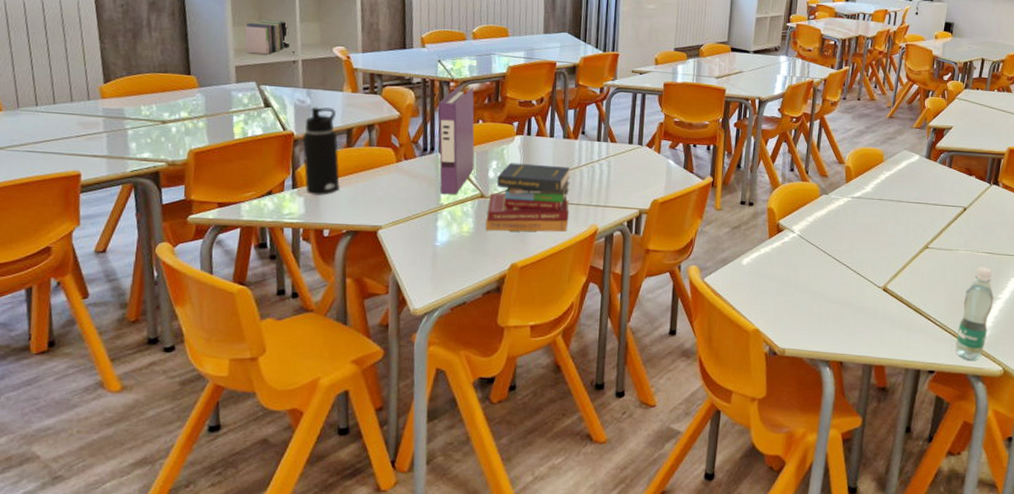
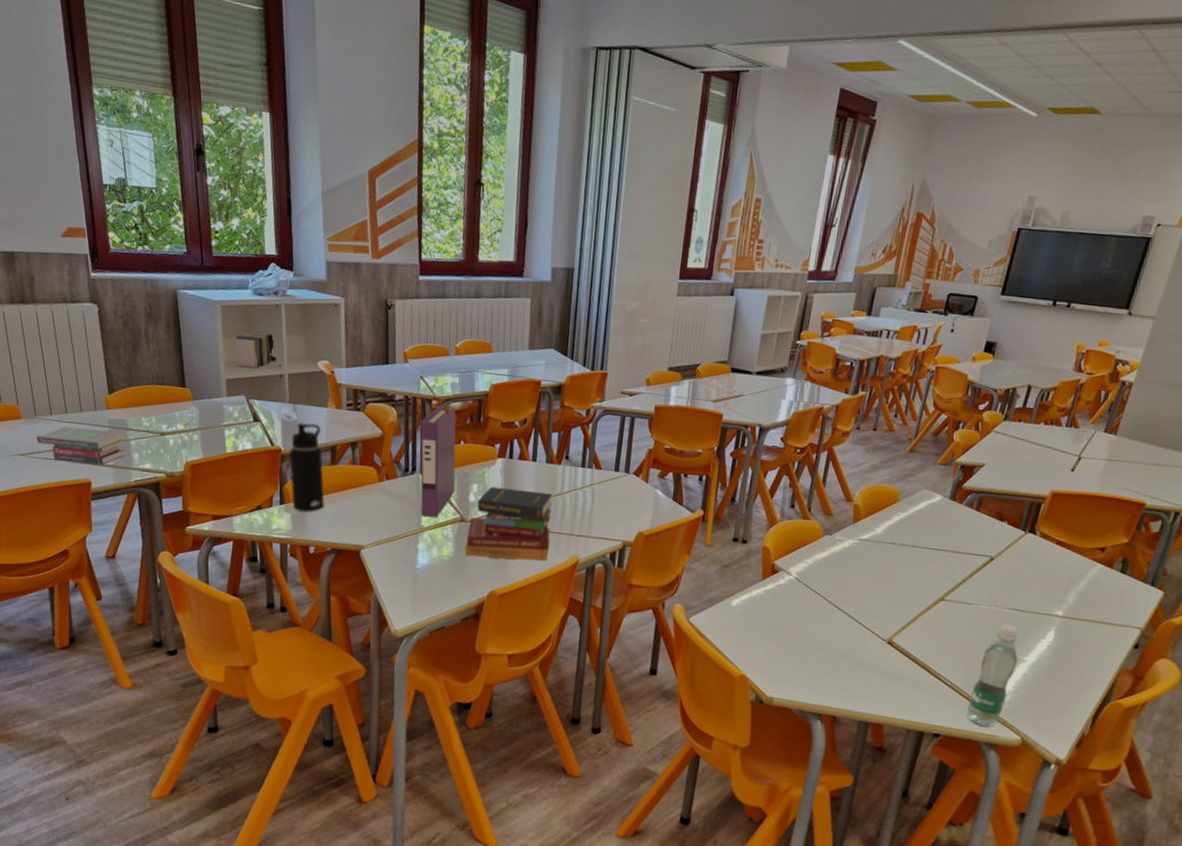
books: none [18,117,122,157] -> present [36,426,126,466]

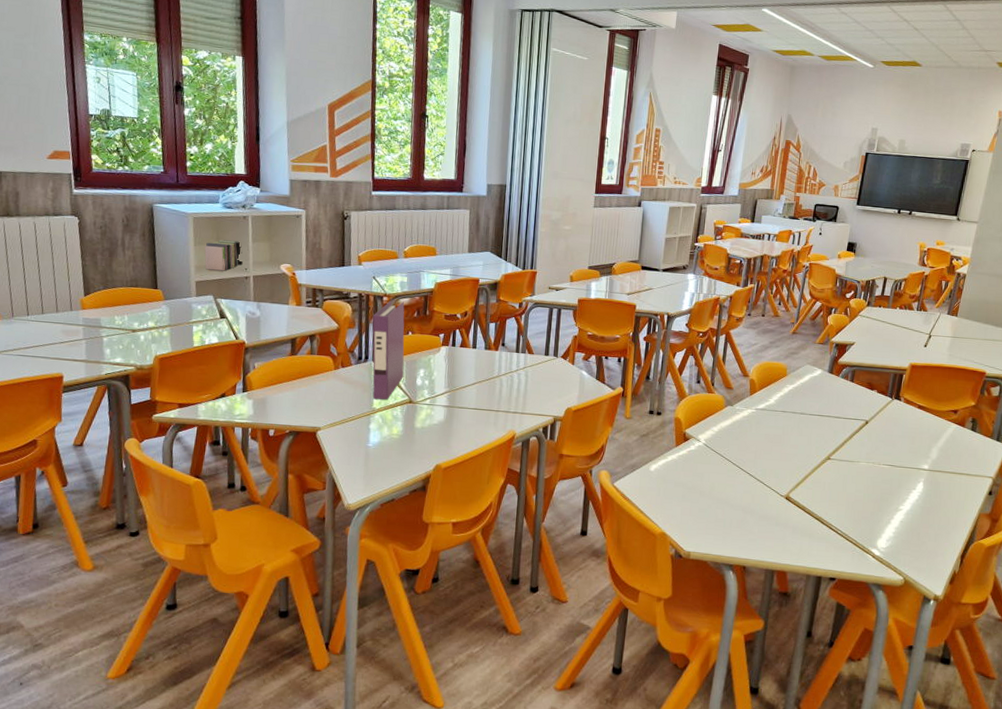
books: present [36,426,126,466] -> none [12,326,98,361]
water bottle: present [289,422,325,513] -> none [252,318,285,399]
books: present [464,486,553,562] -> none [412,371,491,437]
bottle: present [966,623,1018,727] -> none [856,477,895,570]

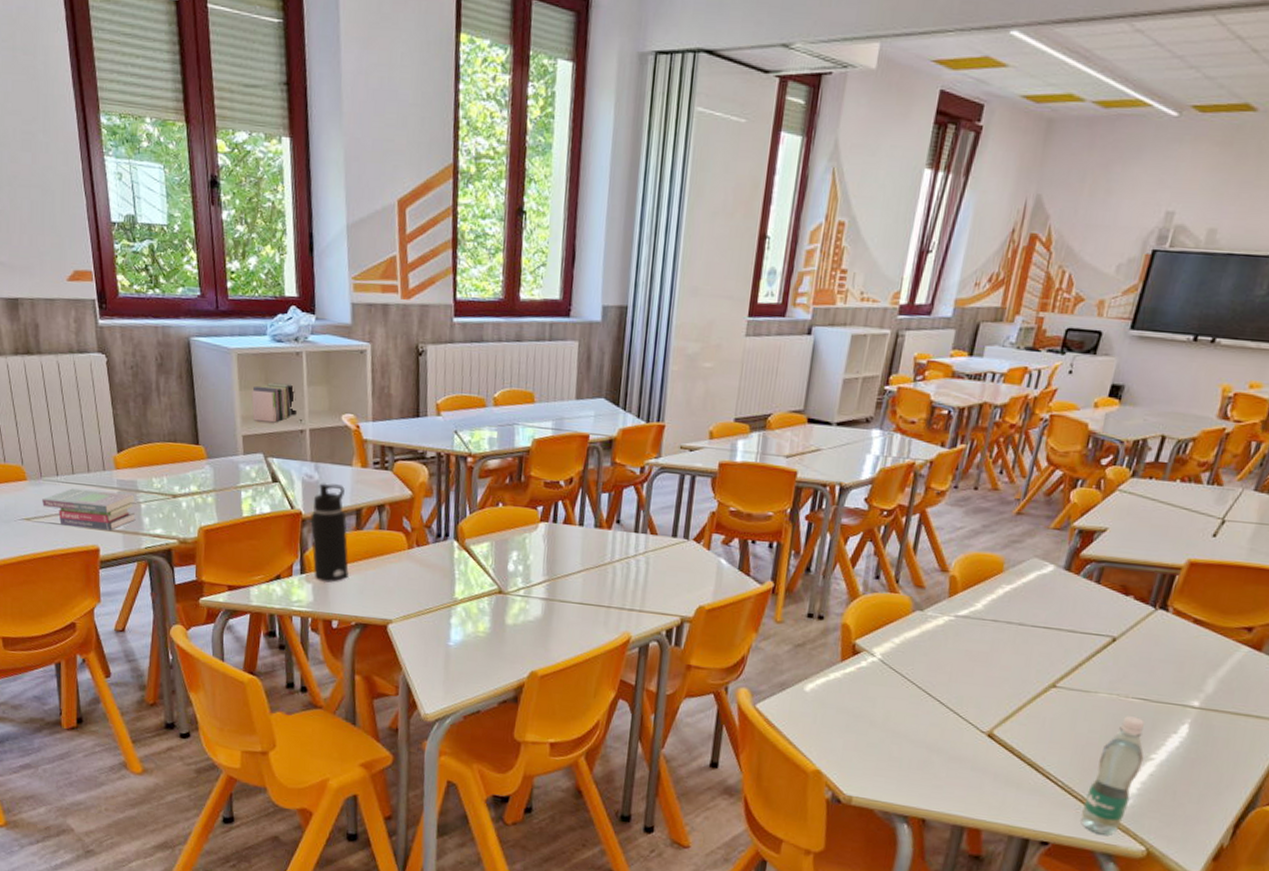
books: none [12,326,98,361] -> present [42,488,136,532]
water bottle: none [252,318,285,399] -> present [310,483,349,583]
binder: present [372,300,405,400] -> none [454,462,494,588]
bottle: none [856,477,895,570] -> present [1080,715,1145,835]

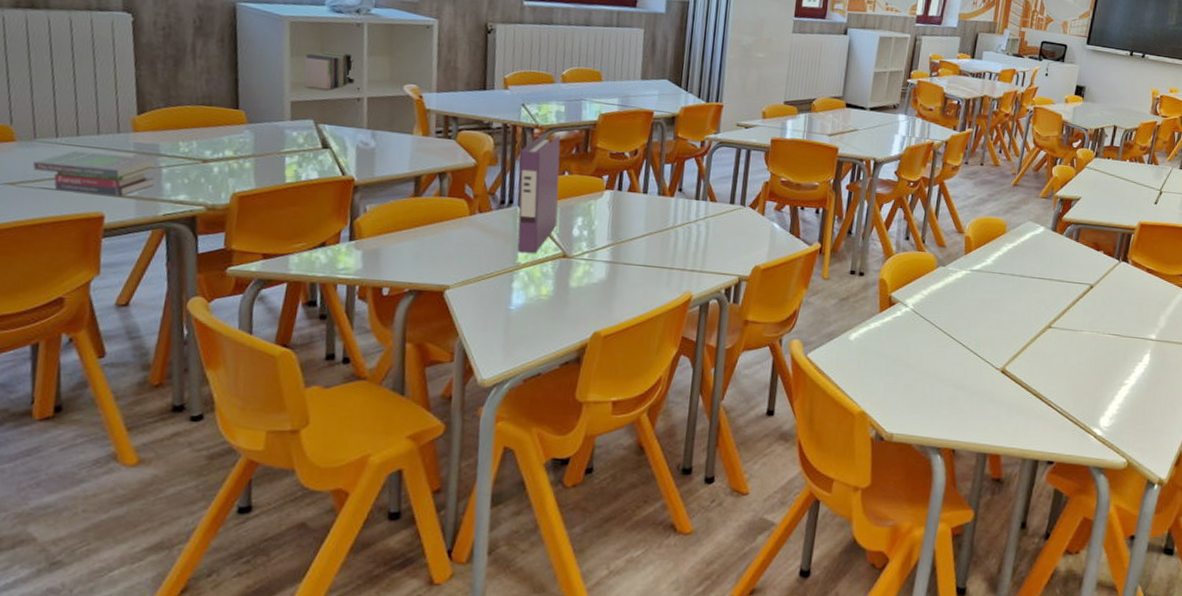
water bottle: present [310,483,349,583] -> none [363,150,405,250]
binder: none [454,462,494,588] -> present [517,133,561,253]
bottle: present [1080,715,1145,835] -> none [1076,348,1120,451]

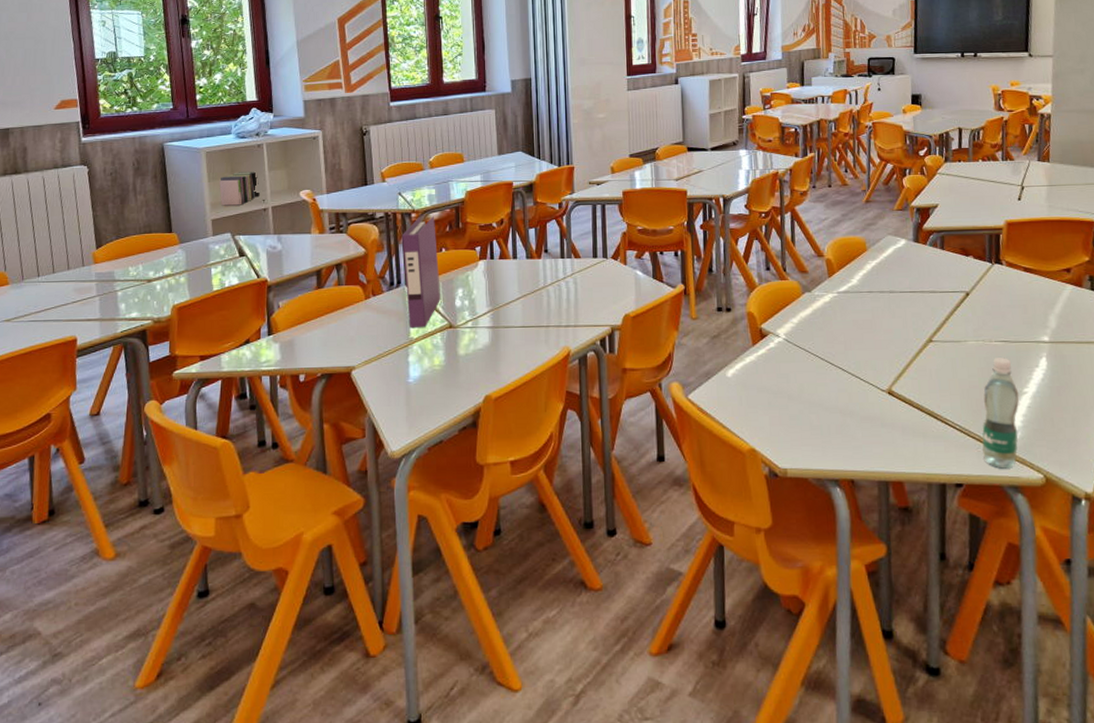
books: present [33,151,156,198] -> none [23,284,112,322]
bottle: none [1076,348,1120,451] -> present [982,356,1019,469]

